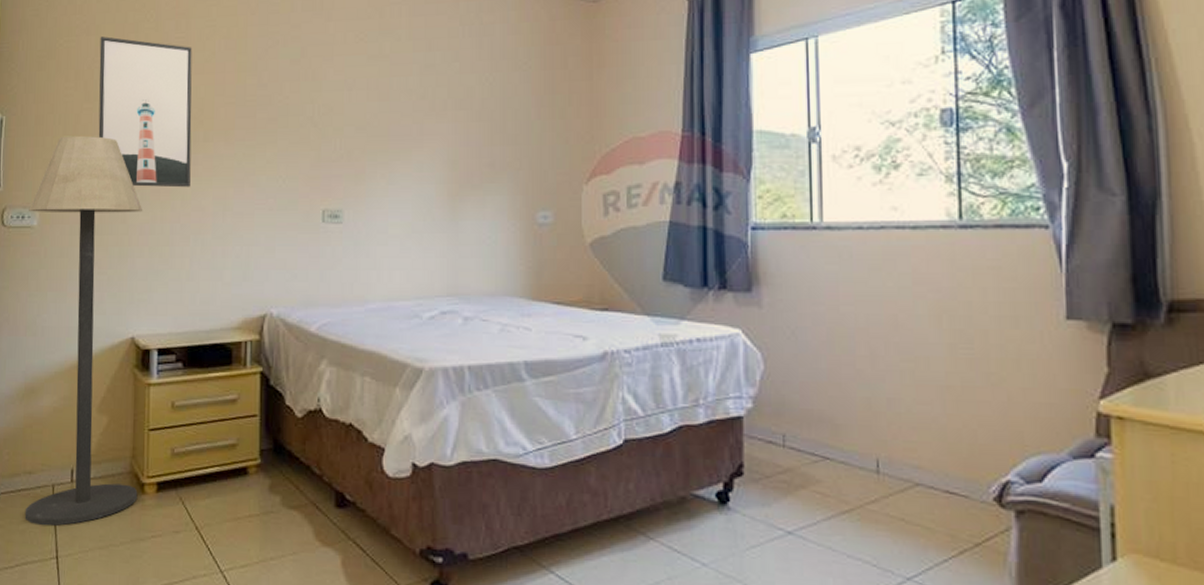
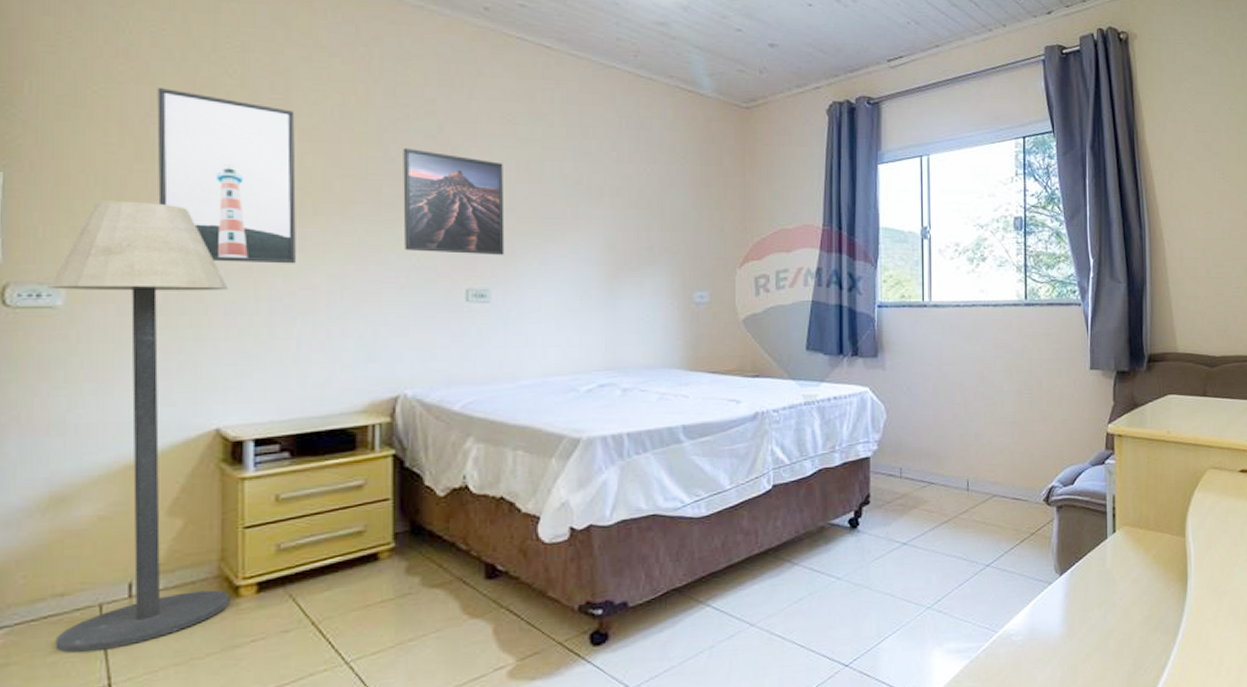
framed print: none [272,74,356,176] -> present [403,148,505,256]

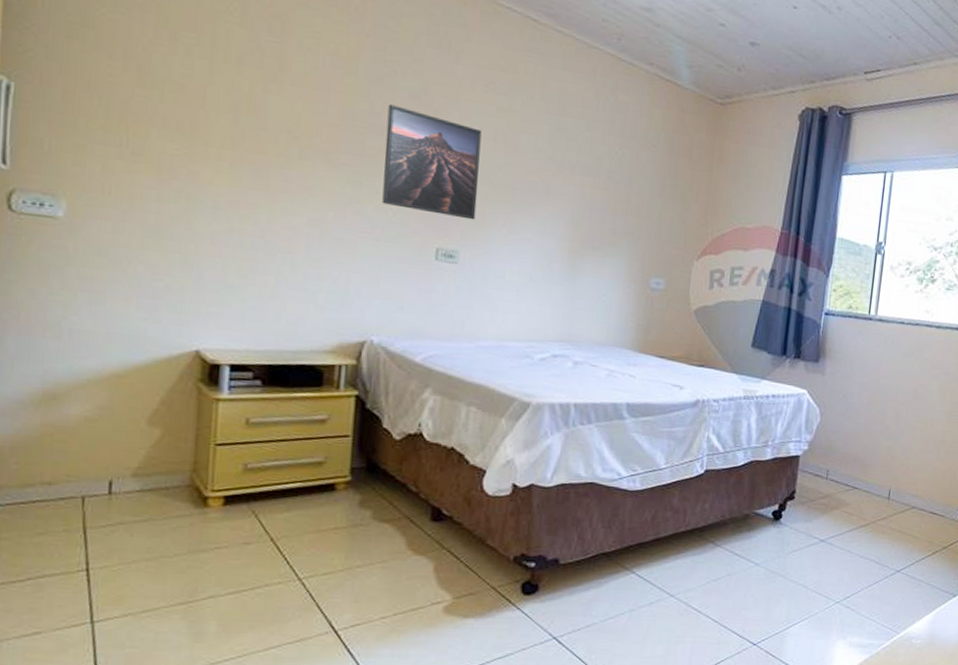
floor lamp: present [48,200,230,654] -> none [41,120,217,539]
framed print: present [157,88,296,264] -> none [156,17,289,204]

